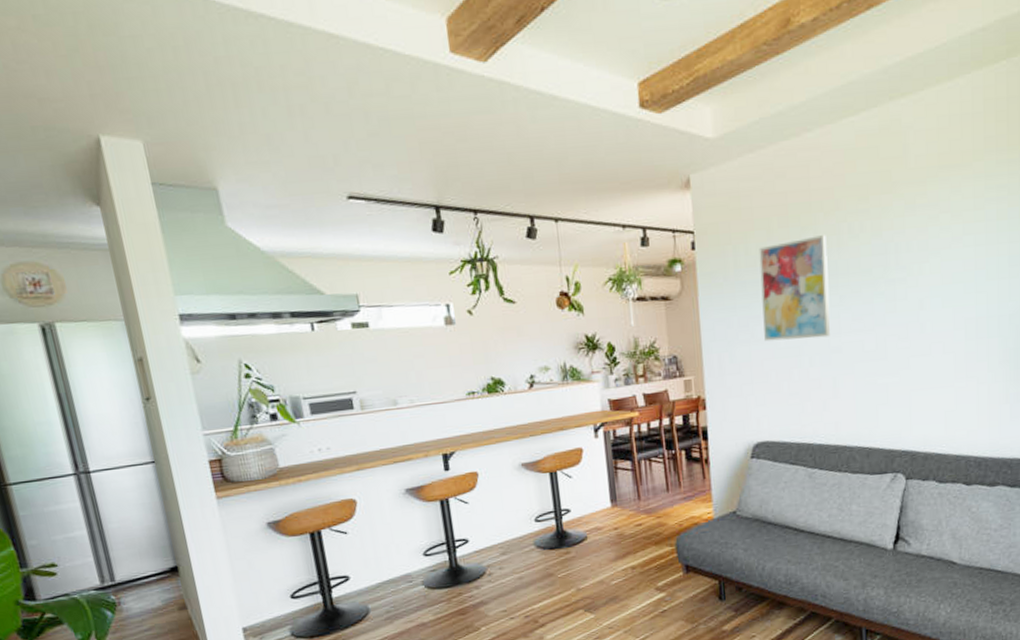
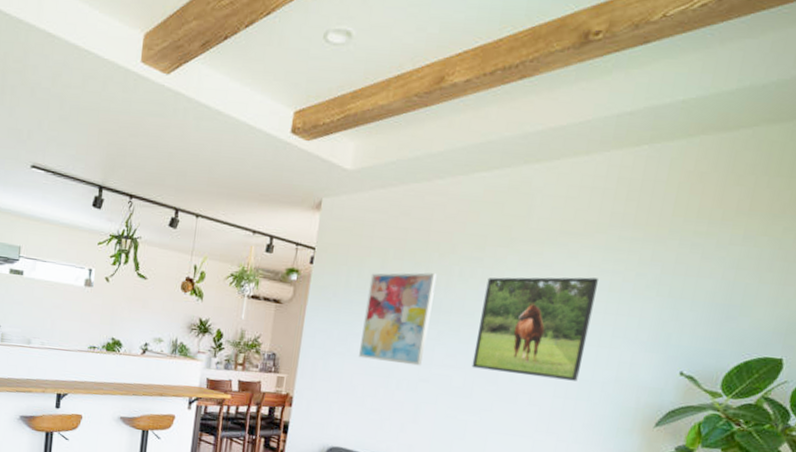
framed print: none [878,208,986,327] -> present [471,277,598,381]

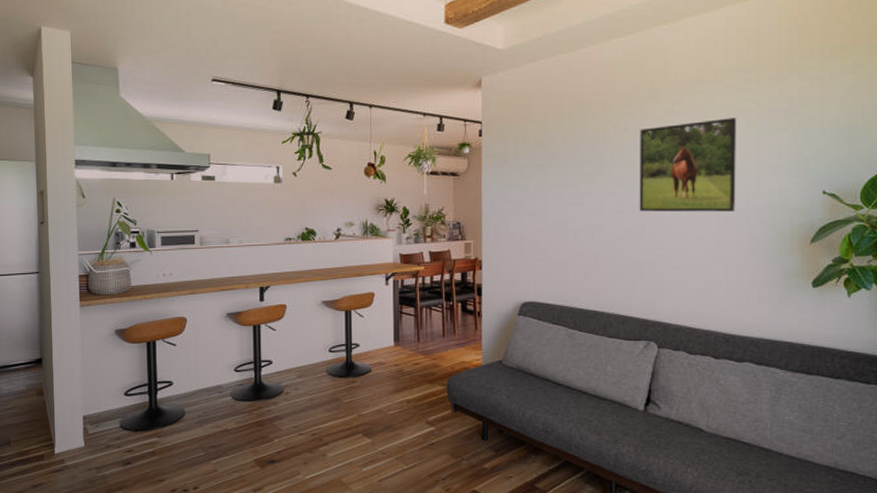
wall art: present [359,272,437,366] -> none [535,131,595,217]

